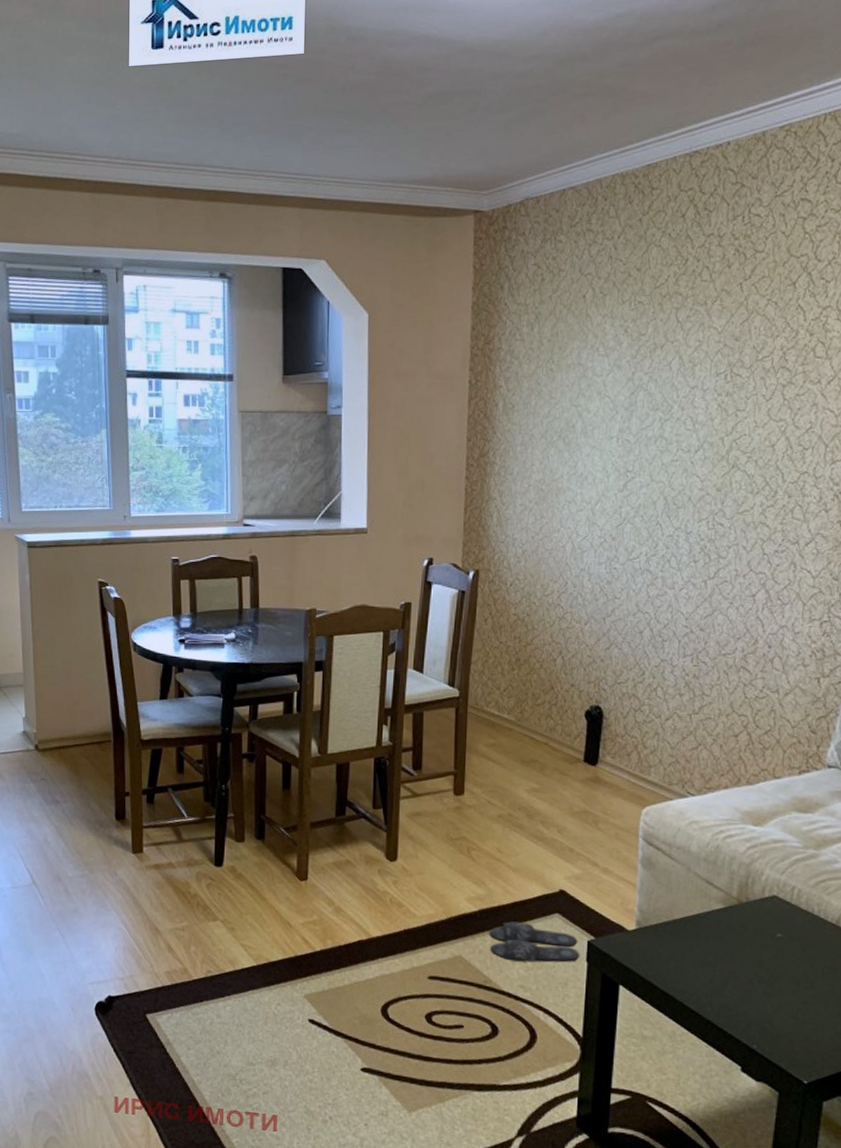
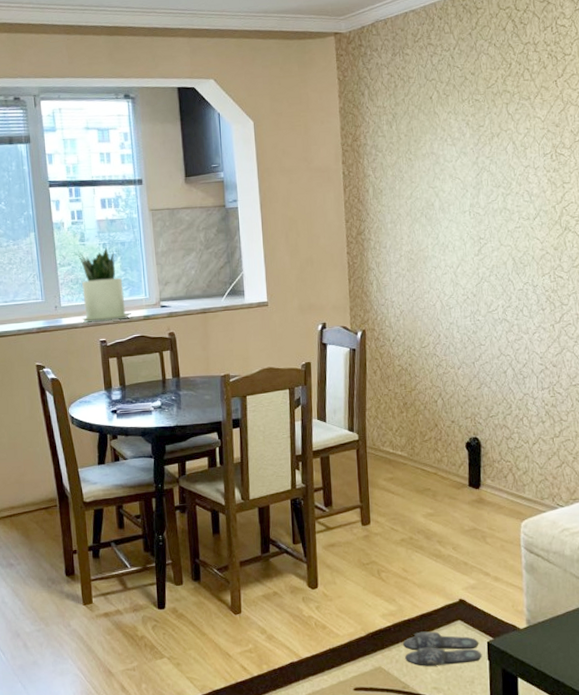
planter: none [153,452,208,538] -> present [78,247,130,323]

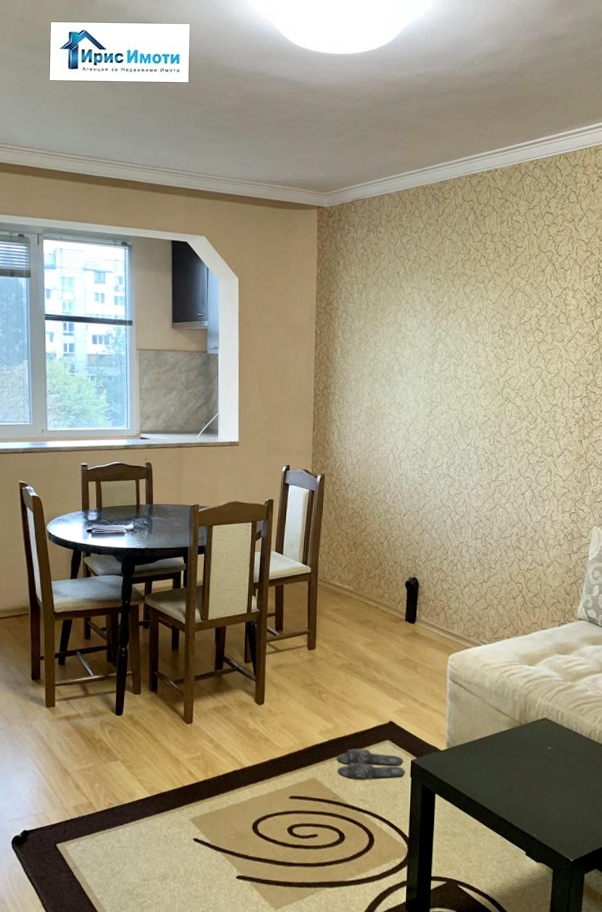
planter: present [78,247,130,323] -> none [66,380,112,448]

